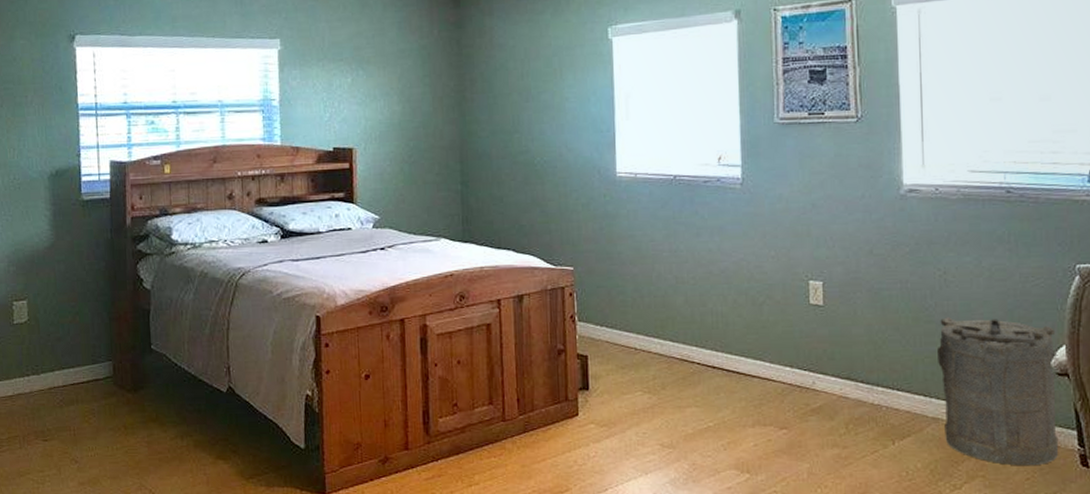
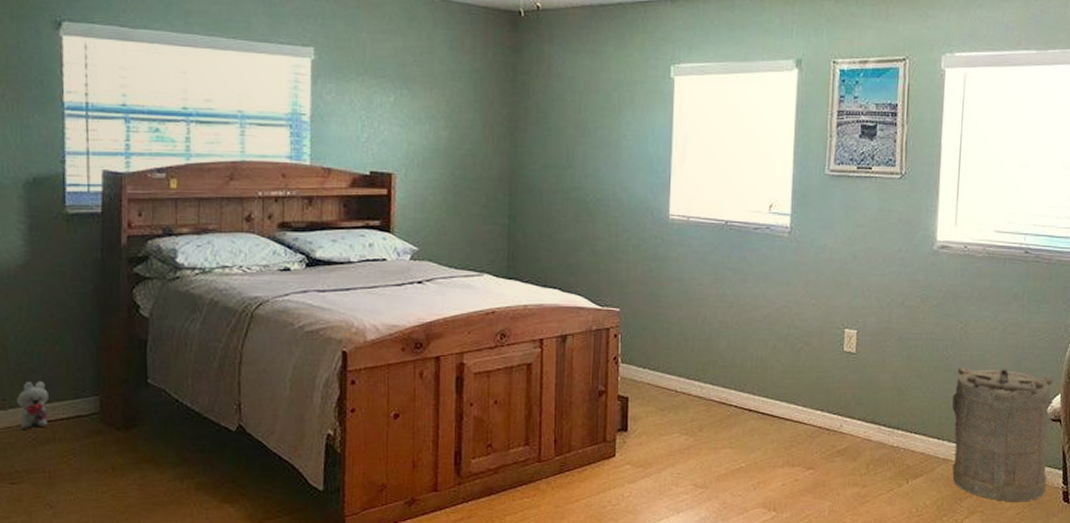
plush toy: none [47,348,72,392] -> present [17,380,49,429]

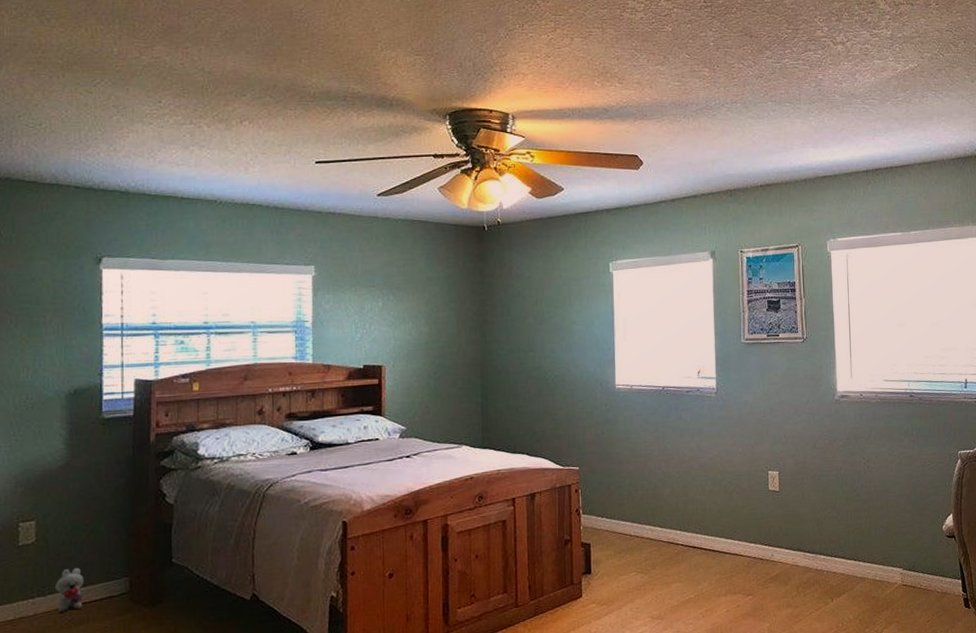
laundry hamper: present [952,366,1054,502] -> none [862,495,949,611]

